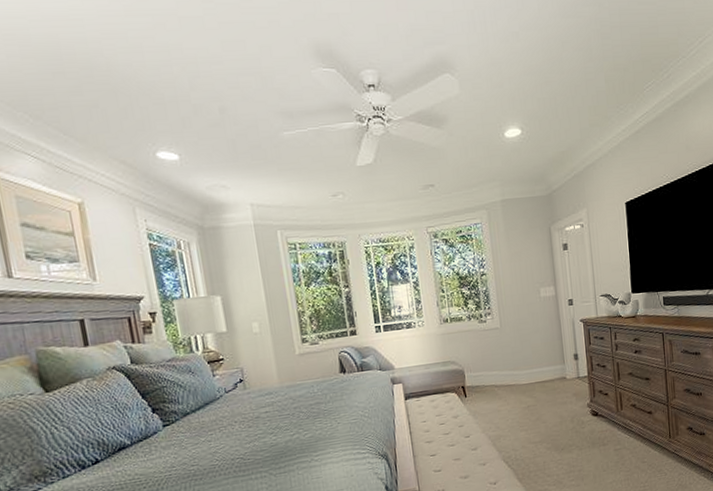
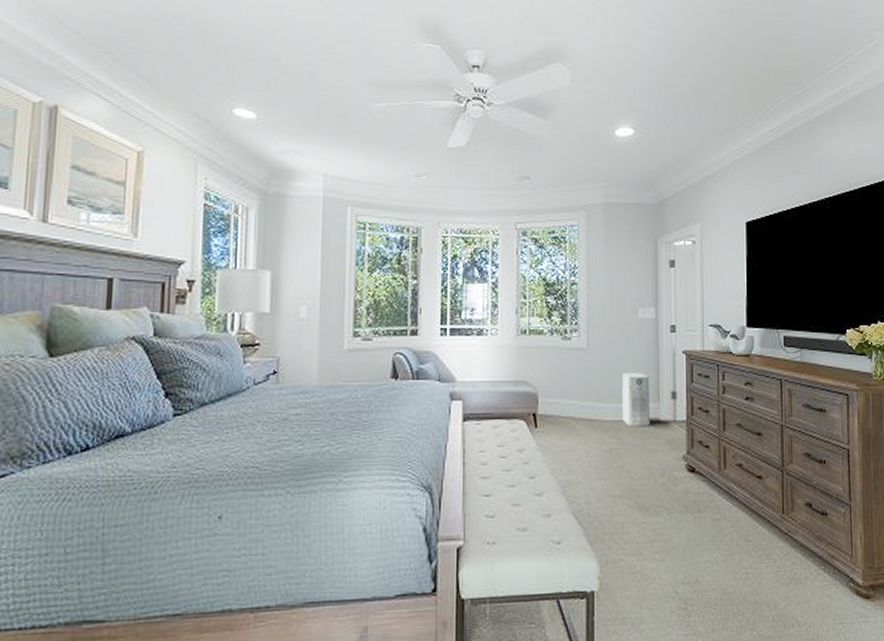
air purifier: none [532,342,558,386] -> present [621,373,650,426]

